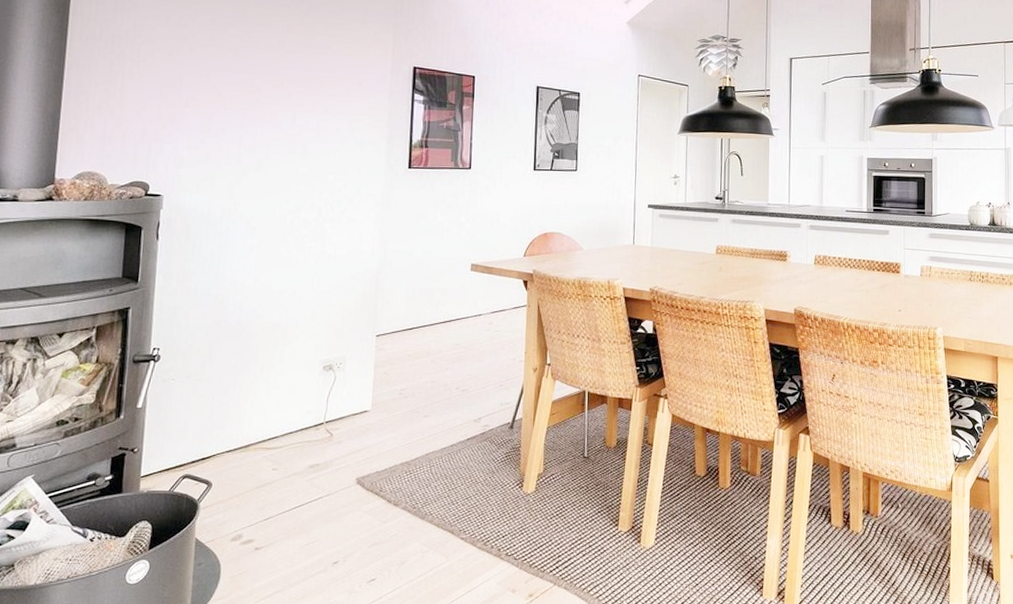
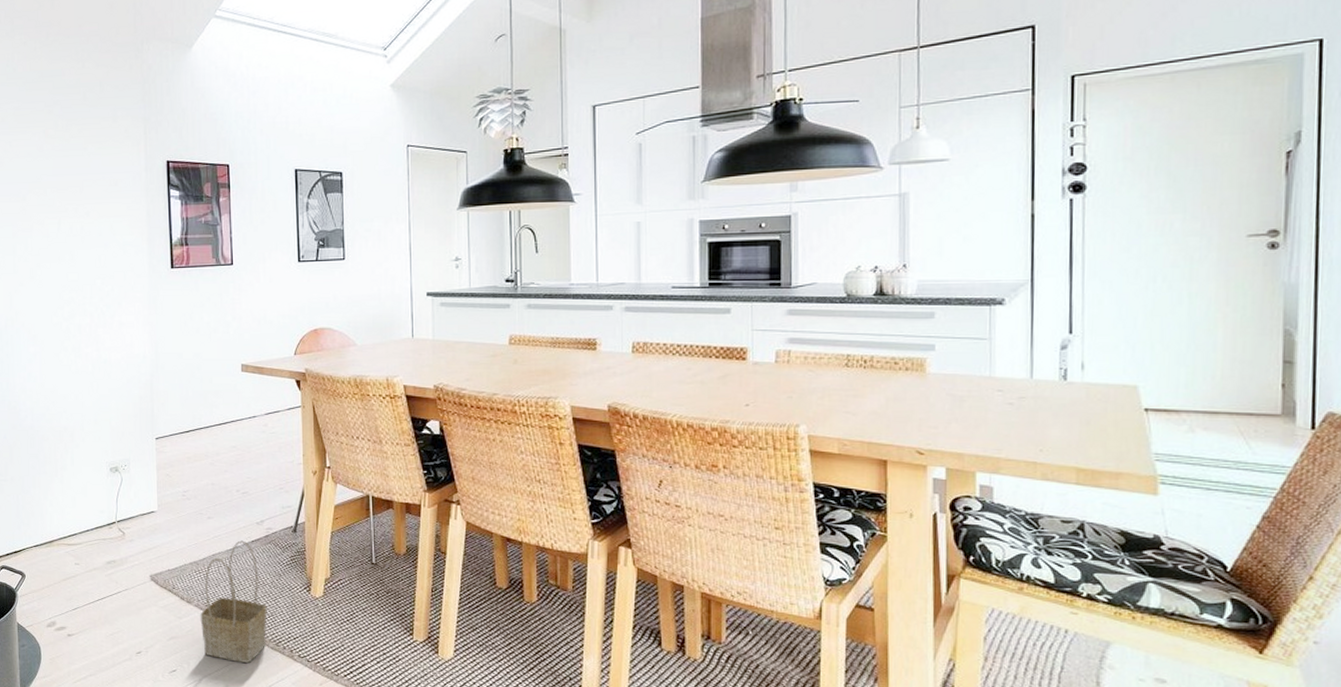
basket: none [406,438,478,565] -> present [200,540,267,663]

